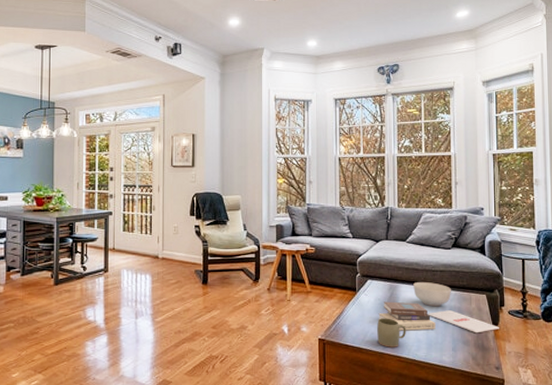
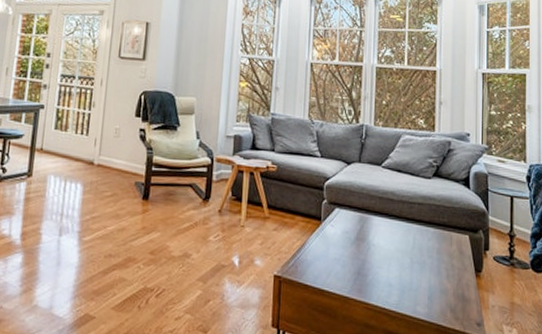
mug: present [376,318,406,348] -> none [342,255,376,292]
books: present [378,301,436,331] -> none [345,235,410,273]
bowl: present [413,281,452,307] -> none [387,214,431,246]
magazine: present [427,310,500,333] -> none [402,250,484,281]

